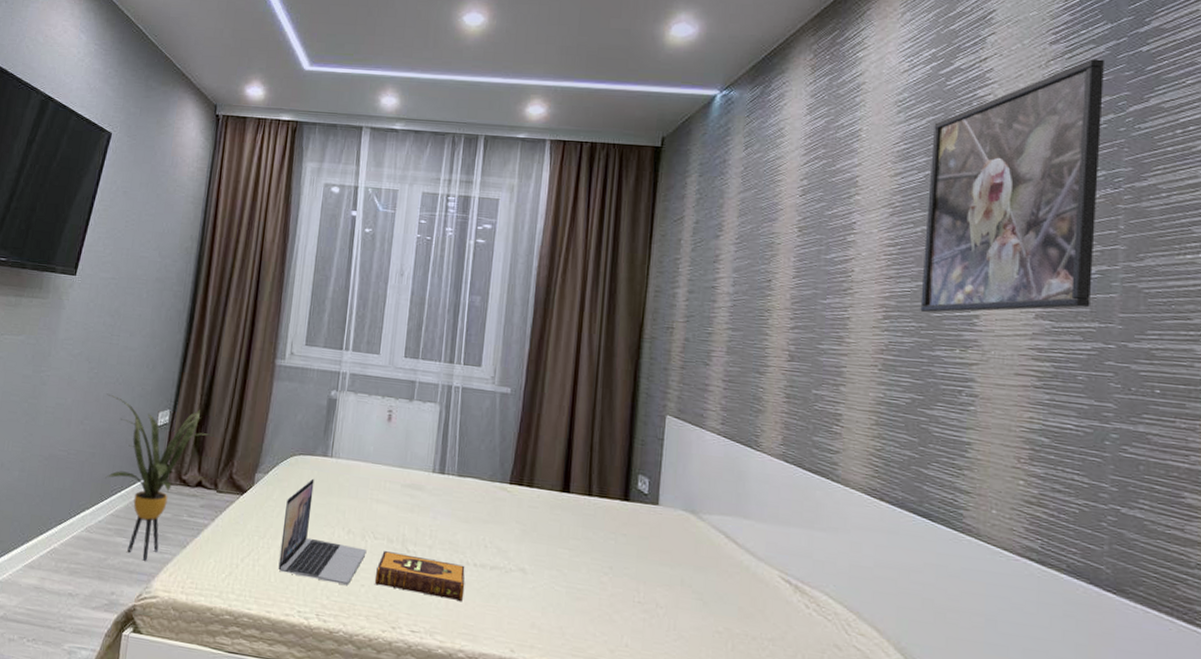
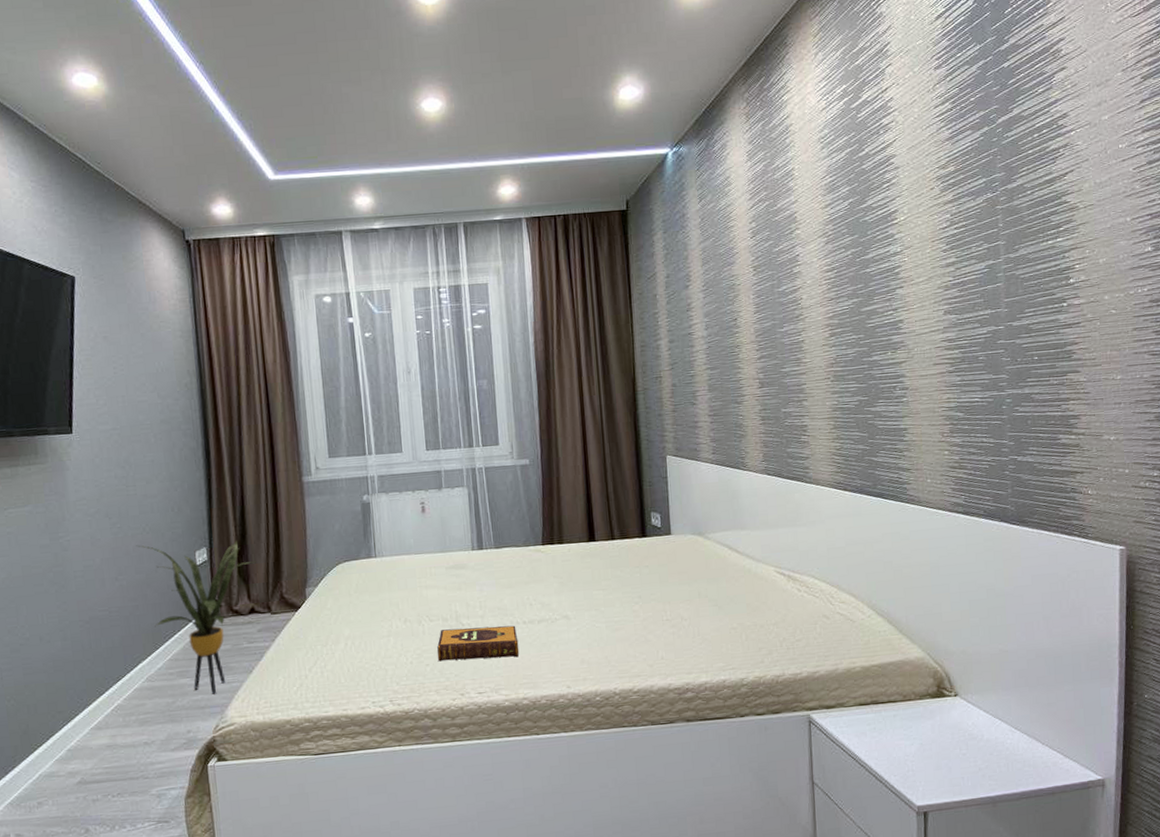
laptop: present [278,478,367,585] -> none [341,580,426,672]
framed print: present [920,59,1104,313] -> none [851,78,983,325]

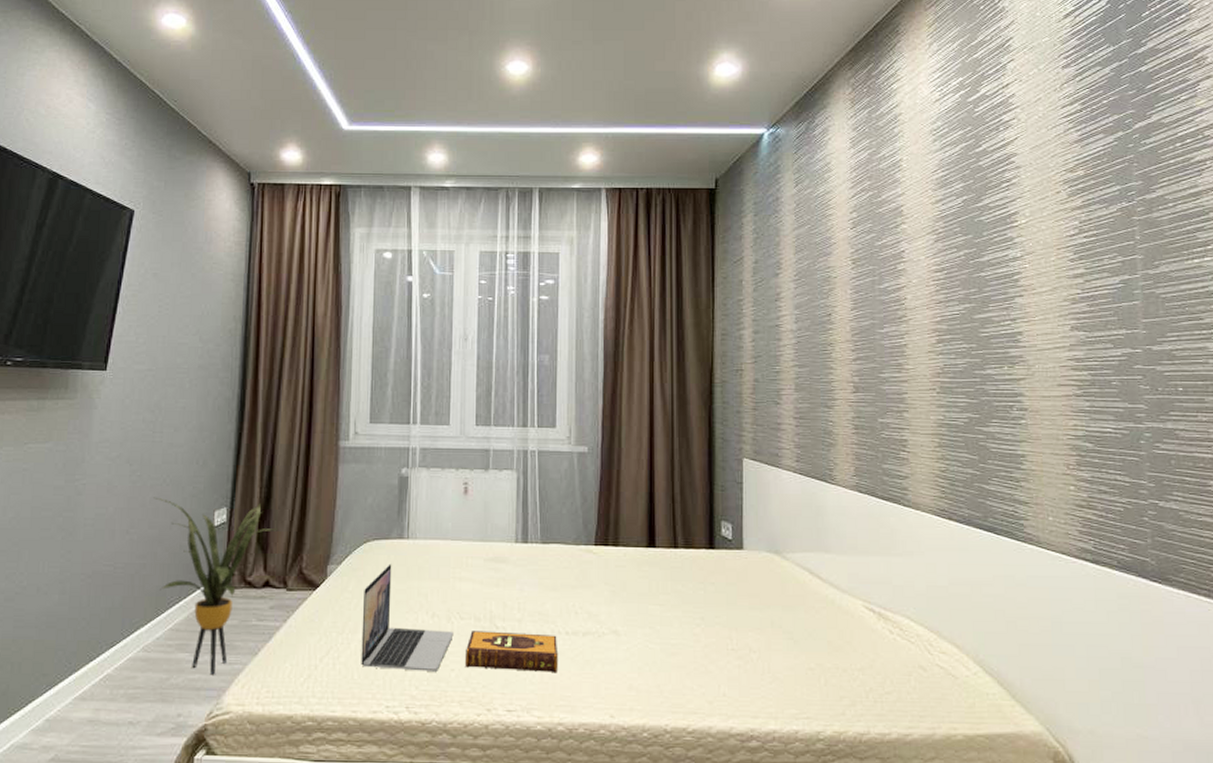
laptop: none [341,580,426,672] -> present [361,564,454,672]

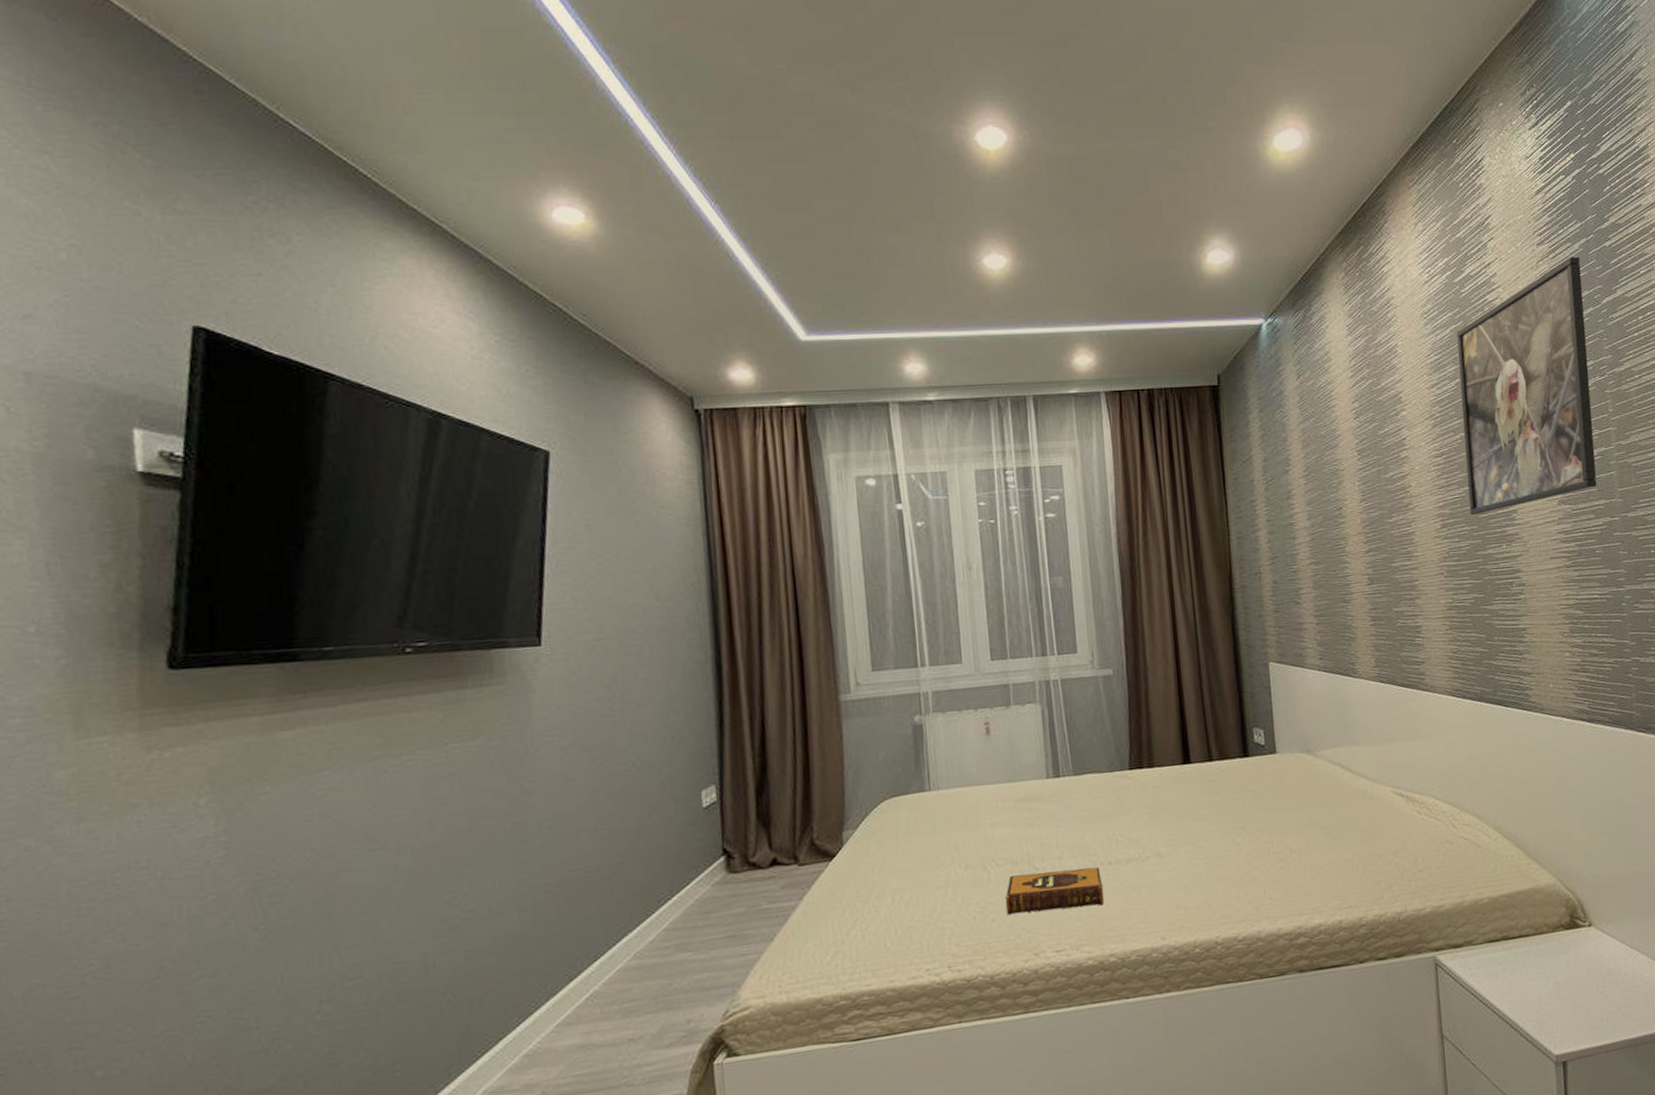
house plant: present [153,497,277,675] -> none [623,774,779,971]
laptop: present [361,564,454,672] -> none [887,819,991,933]
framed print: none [966,80,1117,334] -> present [1456,256,1597,516]

